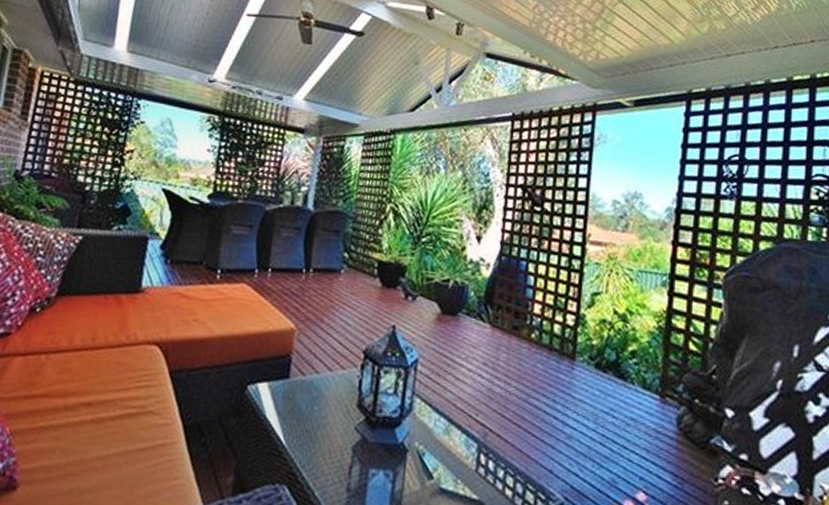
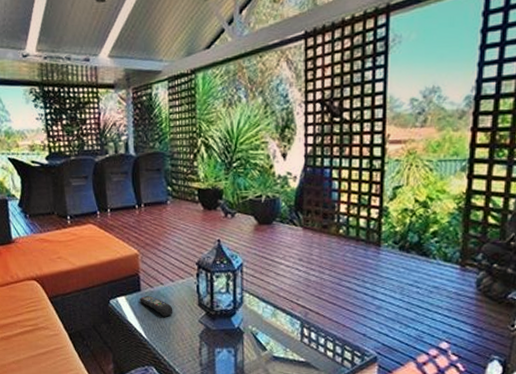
remote control: none [285,385,326,417] -> present [140,295,173,317]

